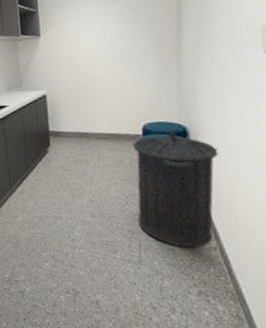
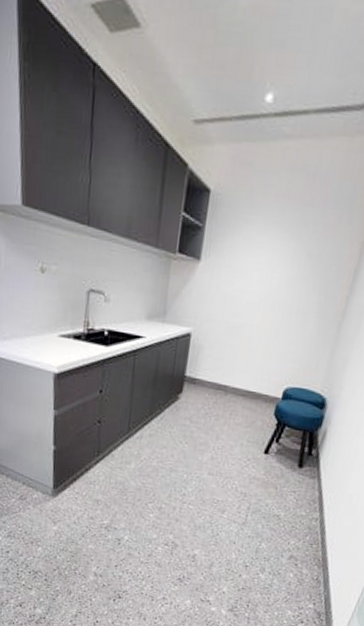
trash can: present [133,129,219,247] -> none [252,398,348,517]

